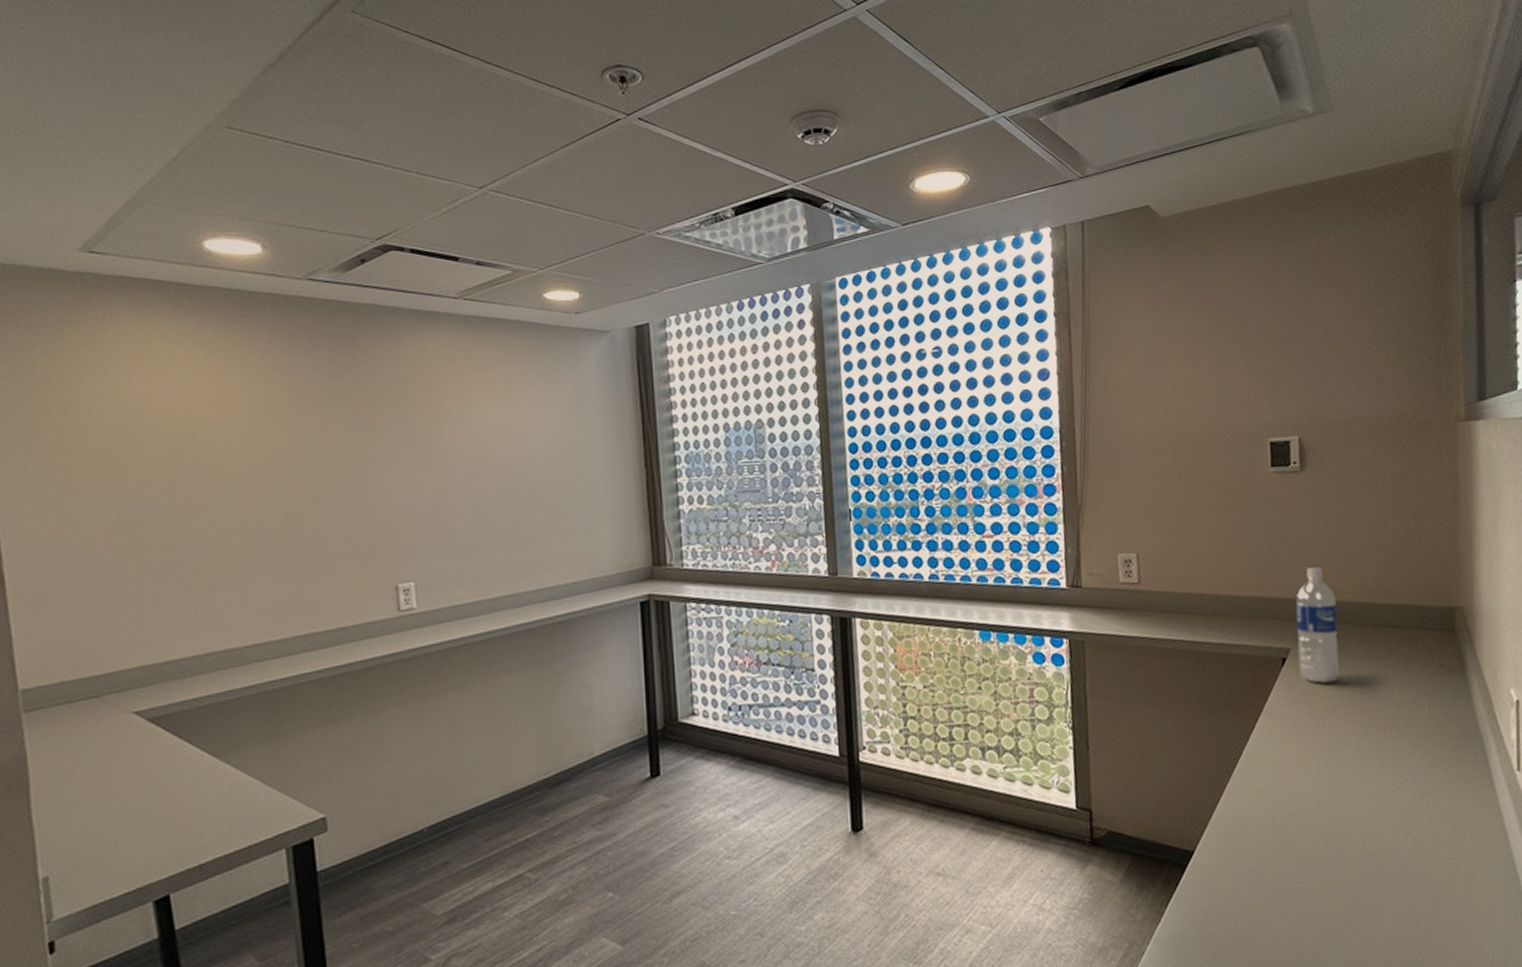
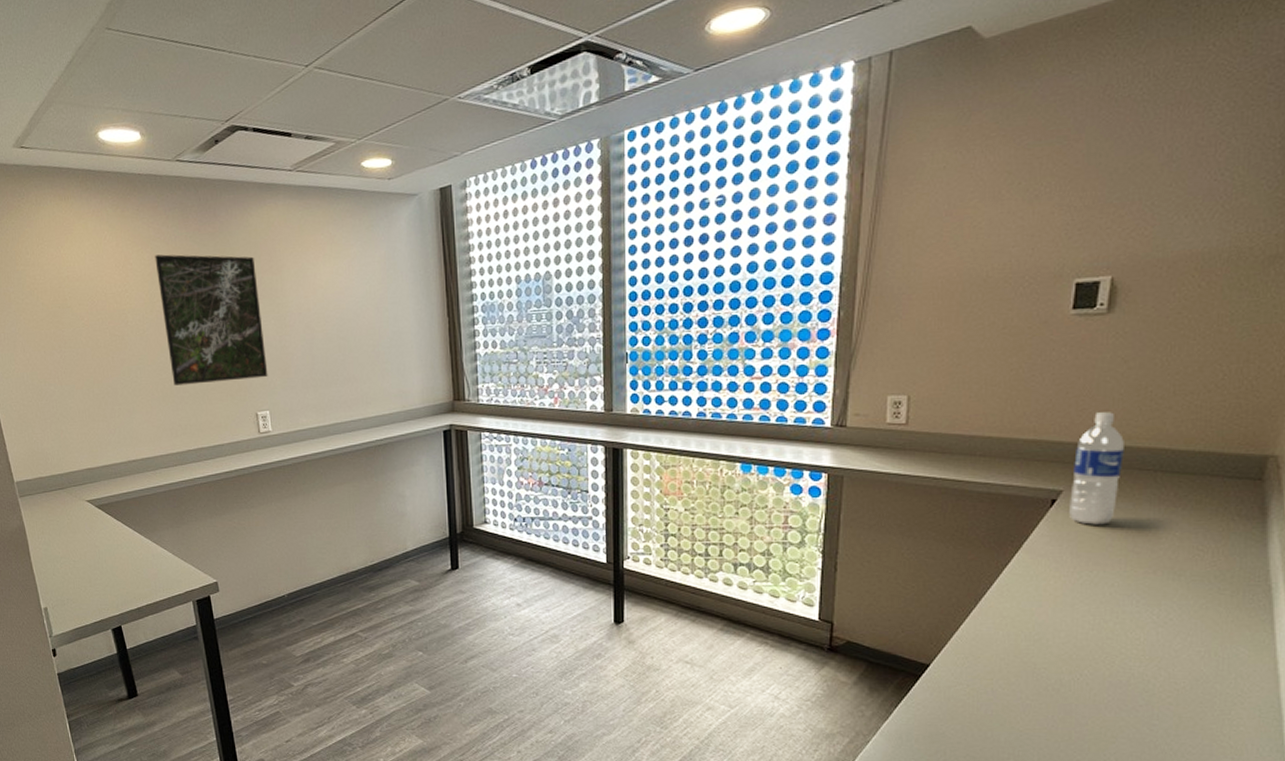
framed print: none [268,388,415,552] -> present [155,254,268,386]

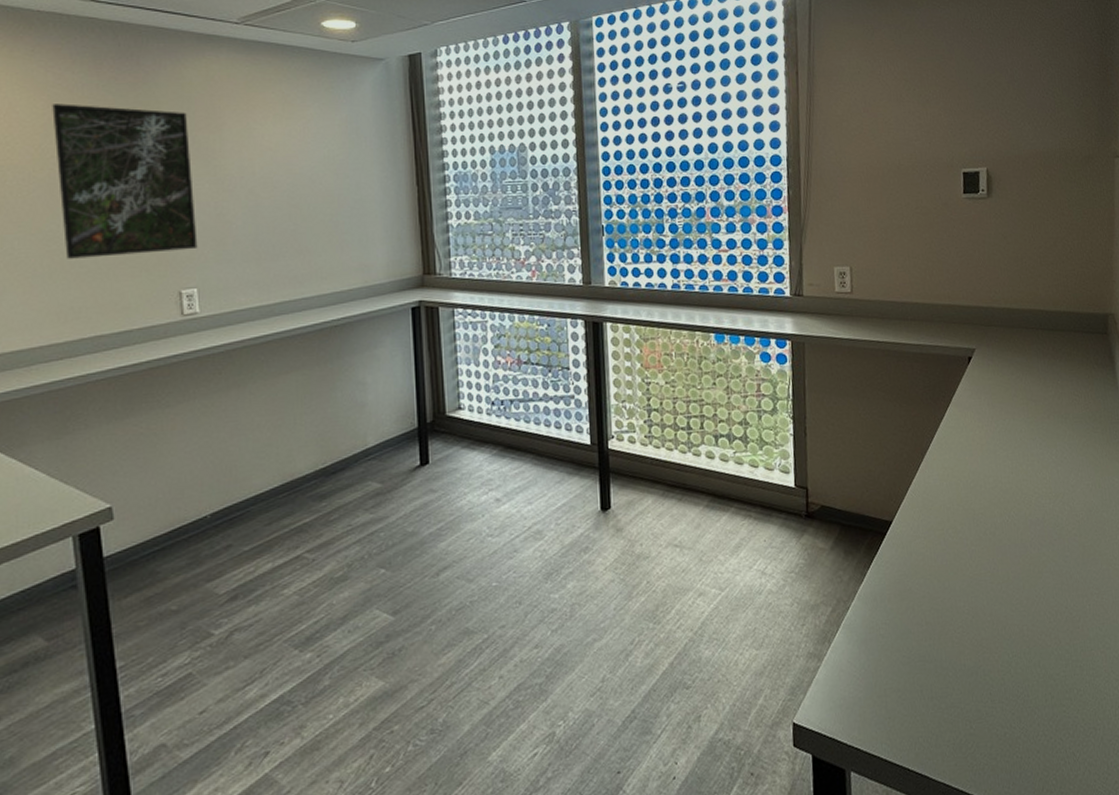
water bottle: present [1069,412,1124,525] -> none [980,280,1015,378]

